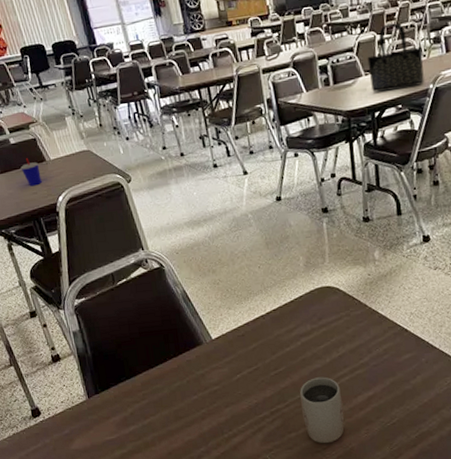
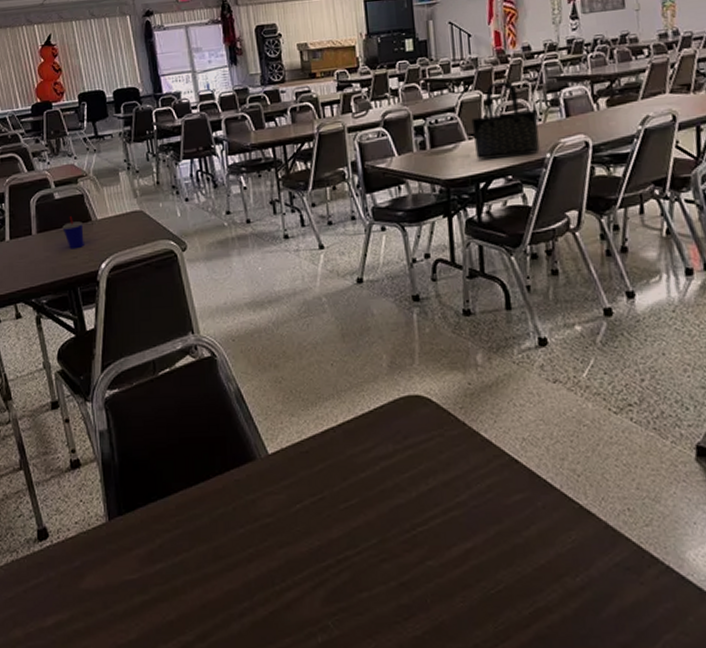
mug: present [299,377,345,444] -> none [375,516,434,612]

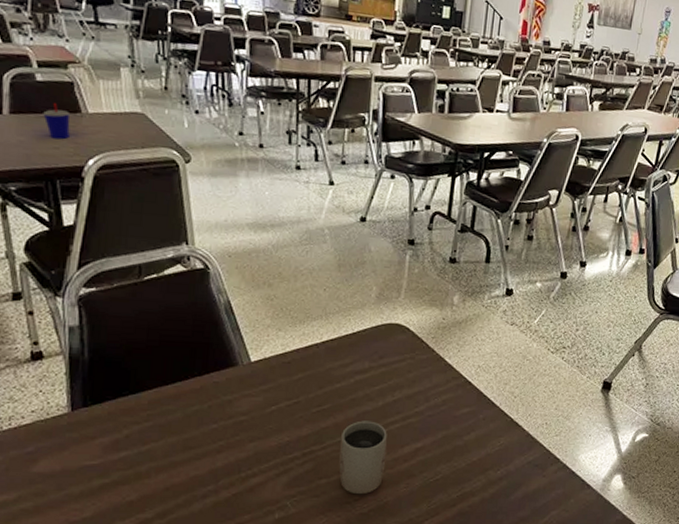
mug: none [375,516,434,612] -> present [338,420,388,495]
tote bag: present [471,81,540,160] -> none [486,66,544,137]

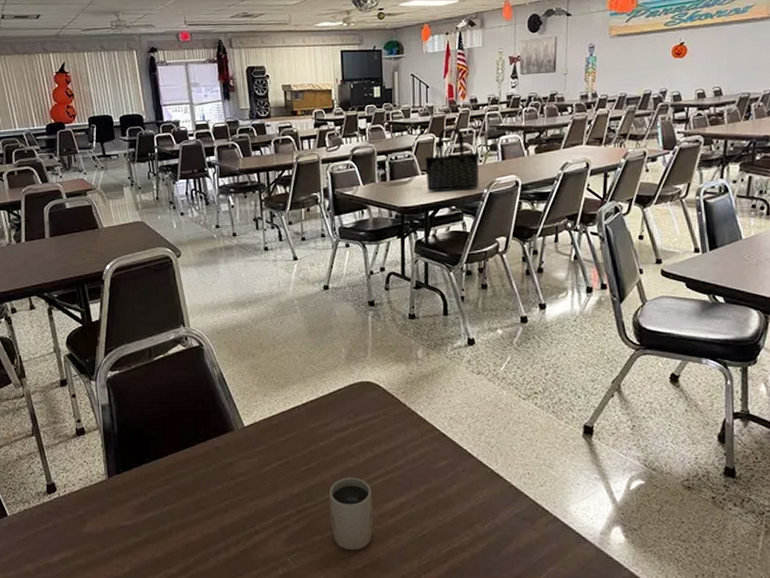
beverage cup: present [43,103,70,140] -> none [72,224,91,252]
tote bag: none [486,66,544,137] -> present [425,127,479,192]

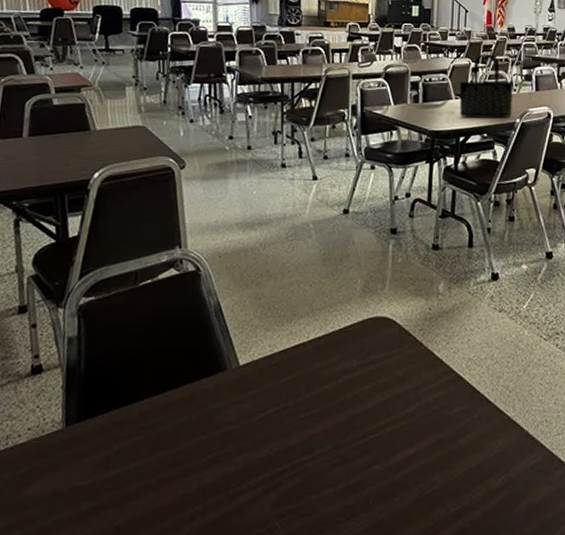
mug: present [328,477,374,551] -> none [328,425,379,512]

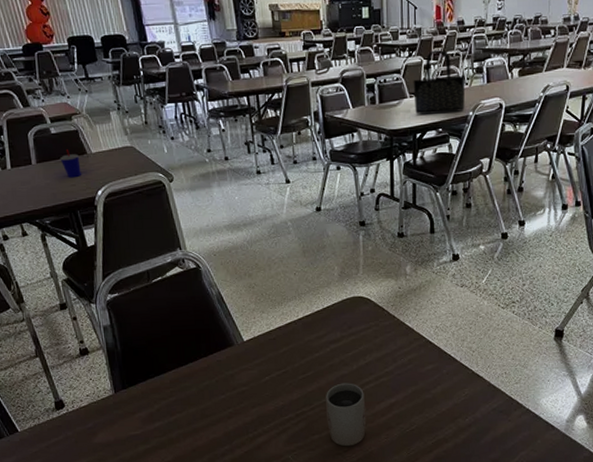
beverage cup: none [57,124,80,156] -> present [60,149,81,178]
mug: none [328,425,379,512] -> present [325,383,367,447]

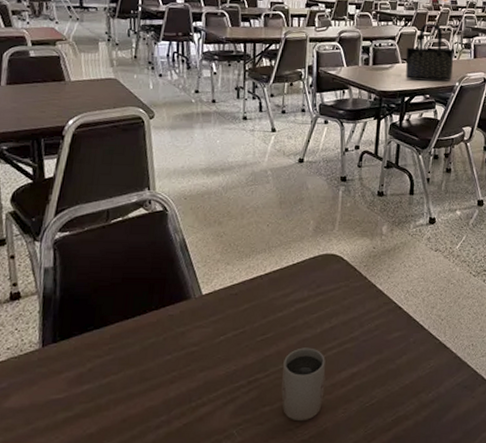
beverage cup: present [60,149,81,178] -> none [33,74,56,104]

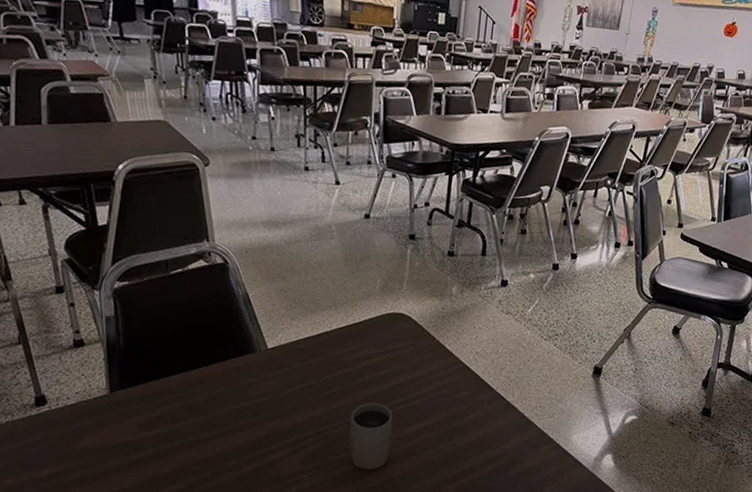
tote bag: present [405,23,454,81] -> none [481,69,536,135]

